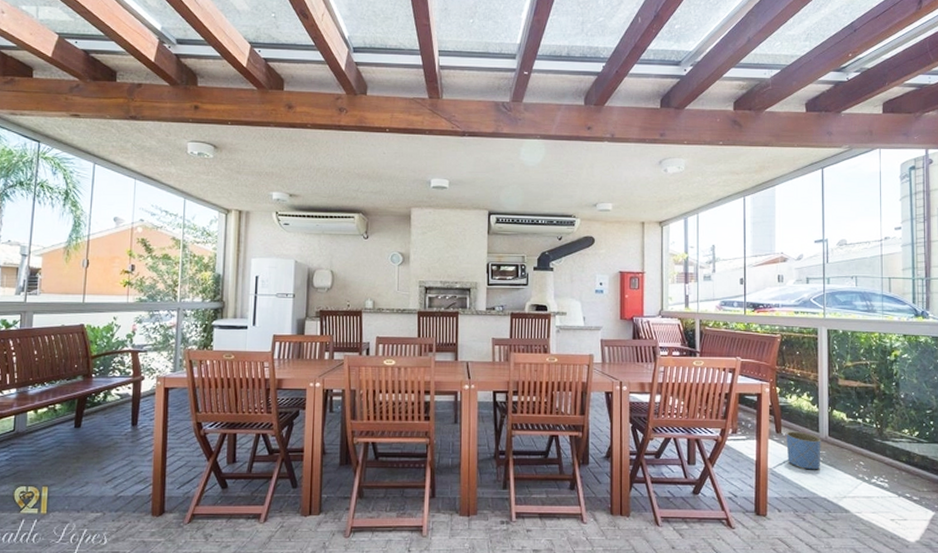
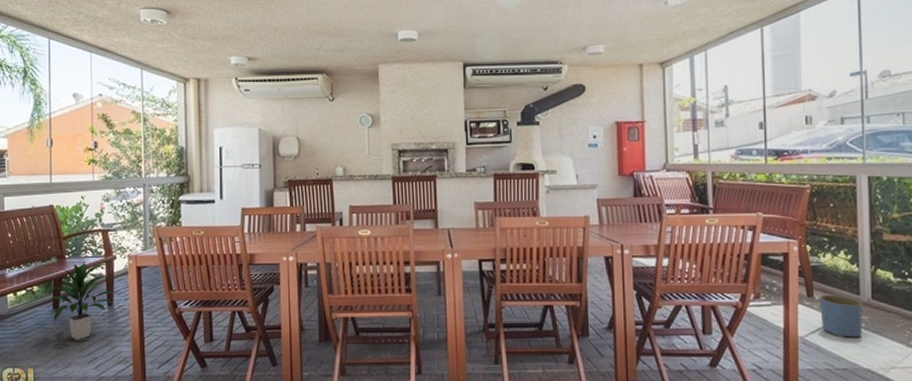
indoor plant: none [70,381,143,459] -> present [49,262,118,340]

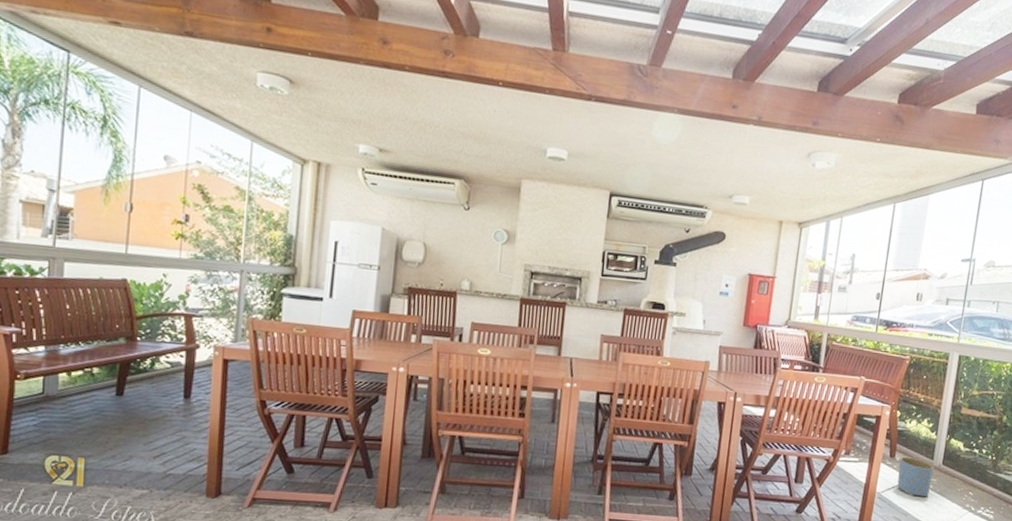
indoor plant: present [49,262,118,340] -> none [111,347,198,432]

